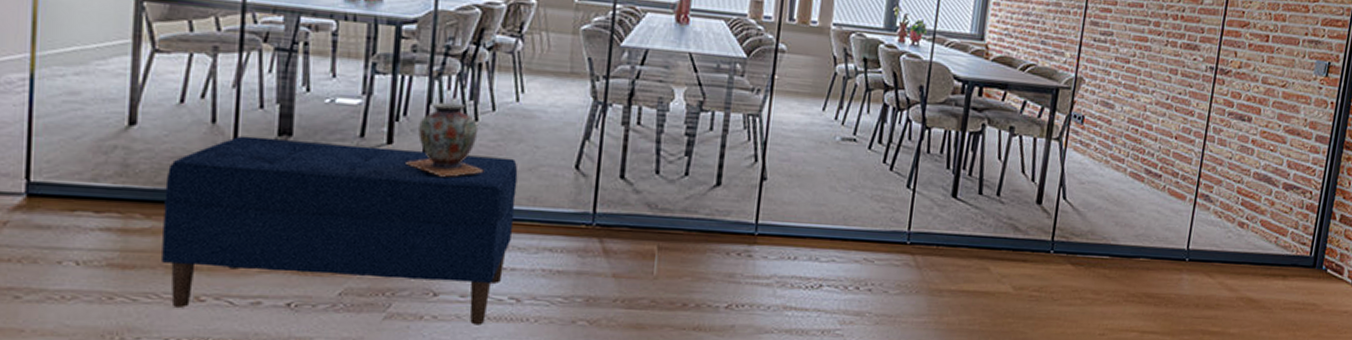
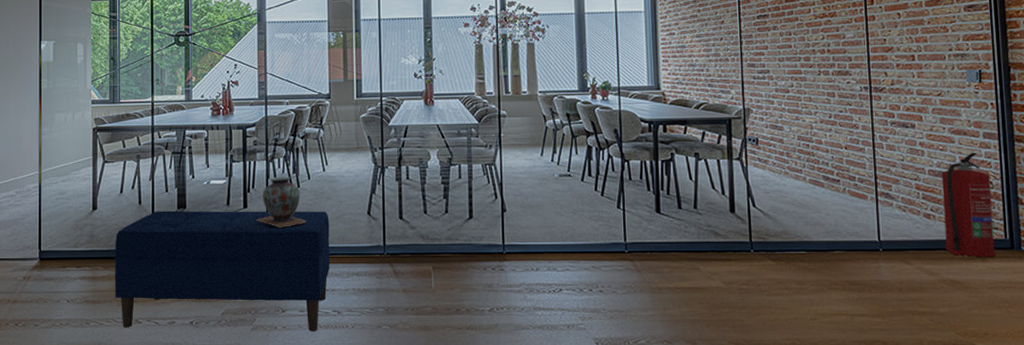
fire extinguisher: none [1250,156,1312,276] -> present [941,152,995,258]

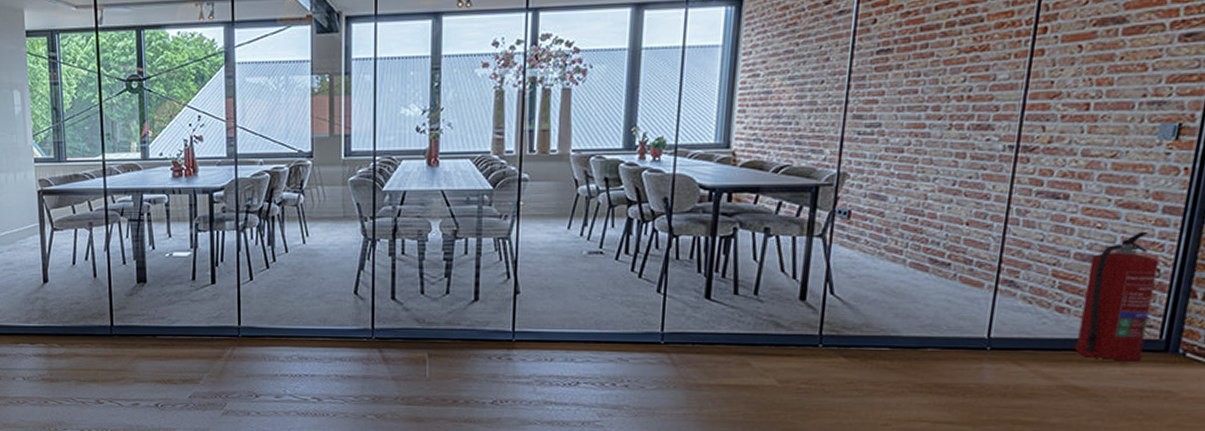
bench: present [115,210,330,331] -> none [70,285,310,418]
decorative vase: present [256,176,307,227] -> none [226,249,284,306]

